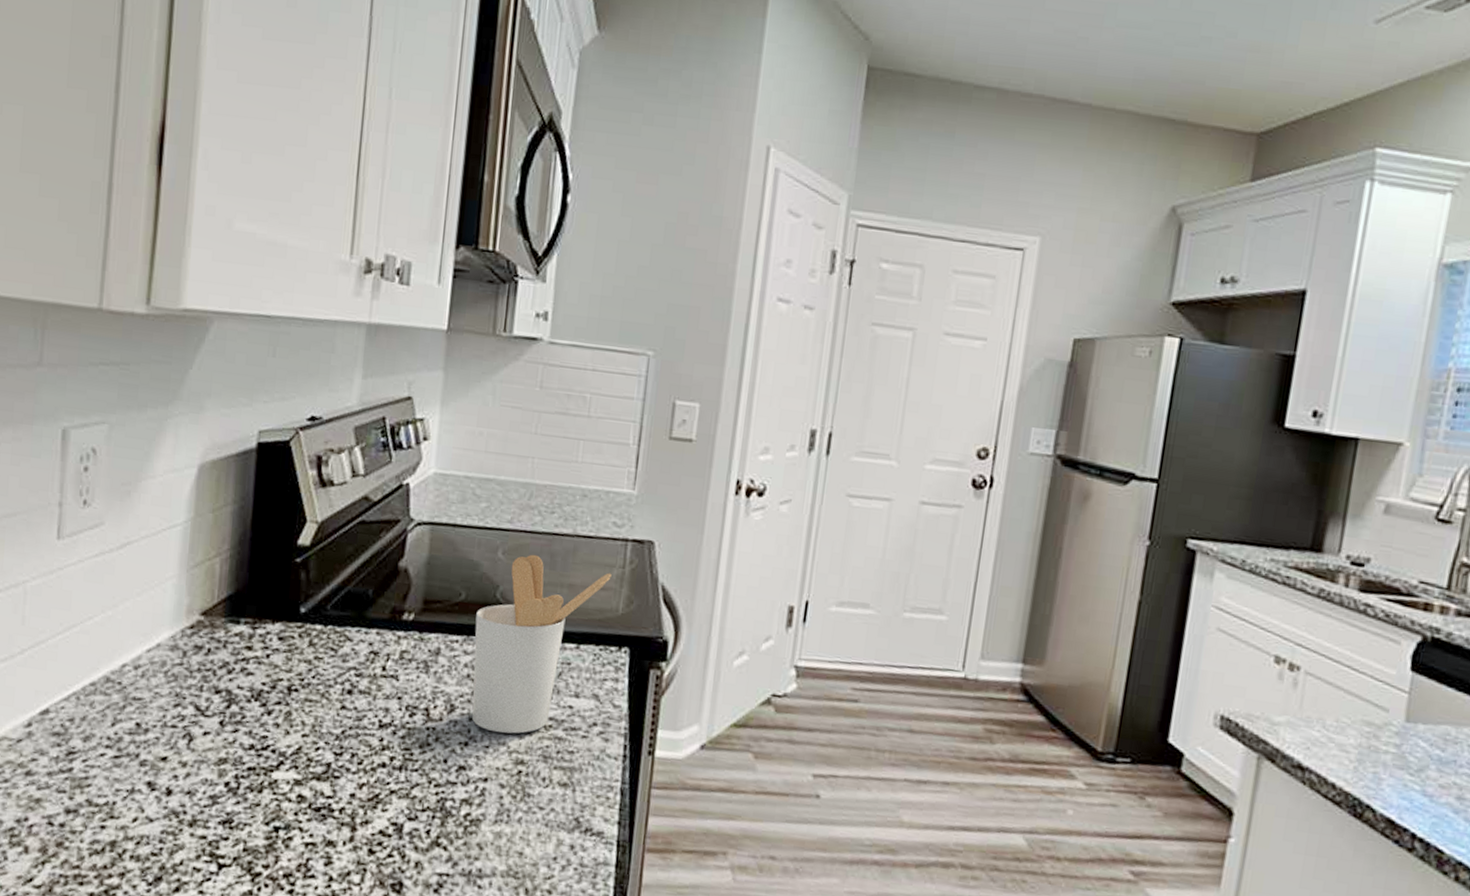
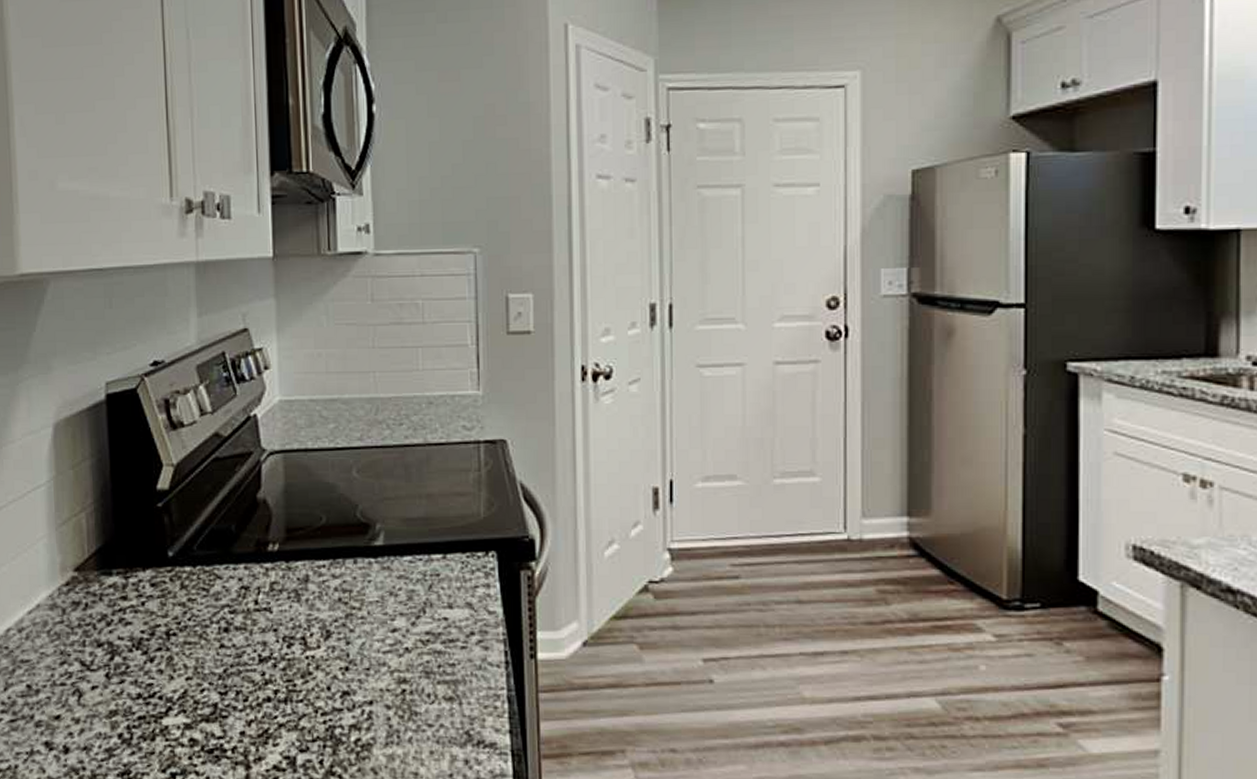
utensil holder: present [472,554,612,734] -> none [339,469,468,654]

